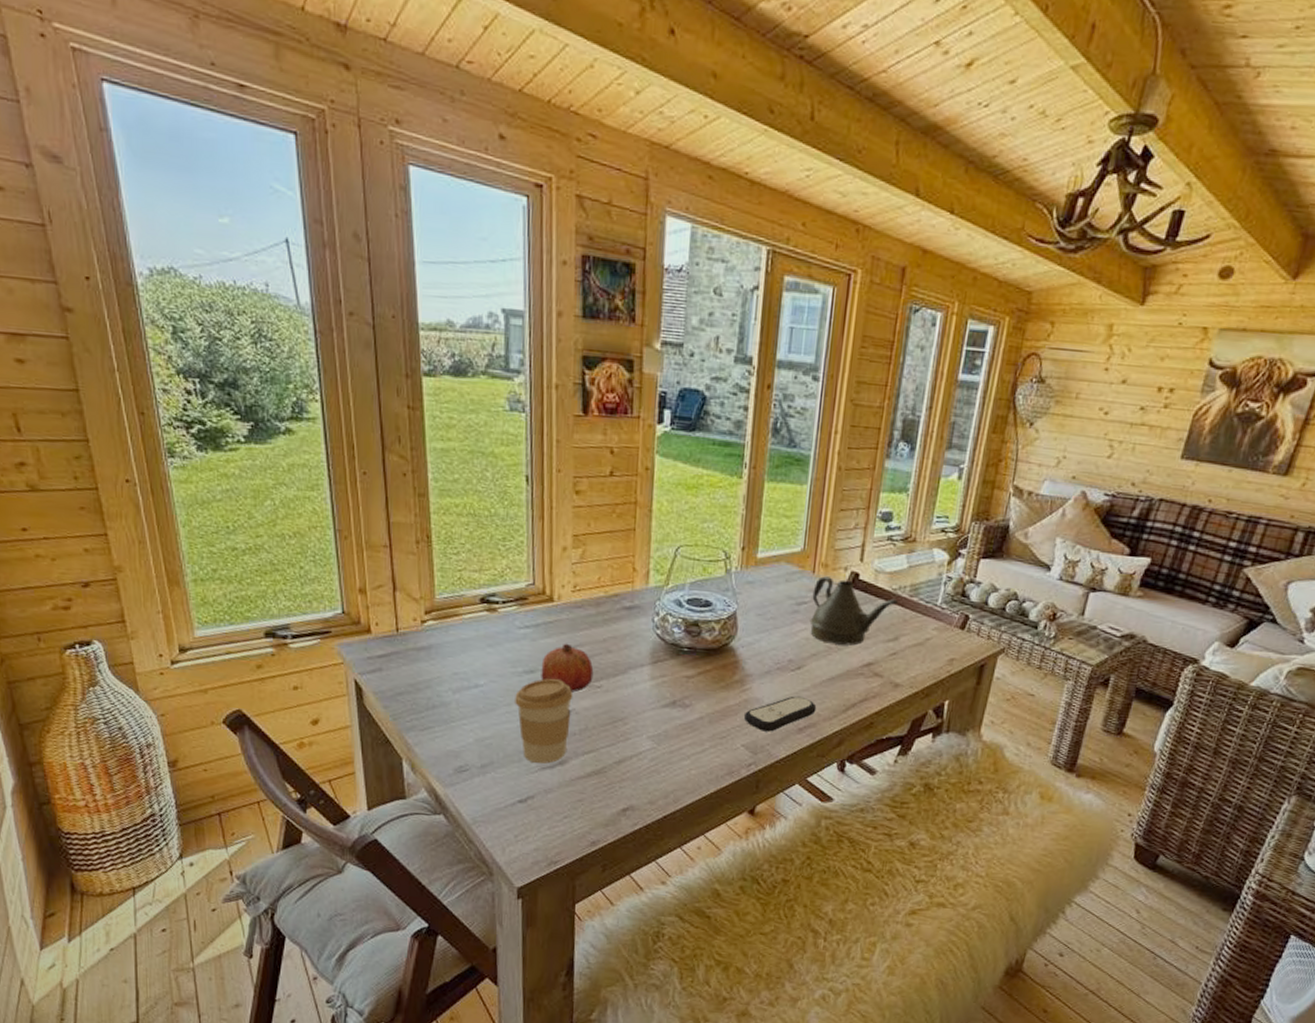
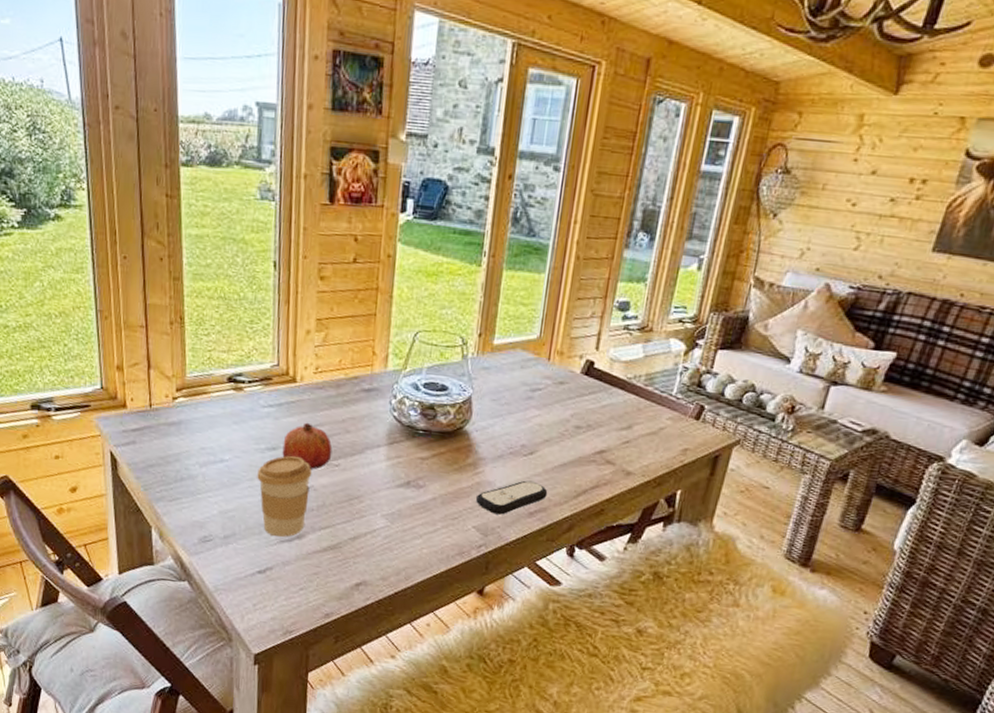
teapot: present [809,576,899,646] -> none [543,364,634,433]

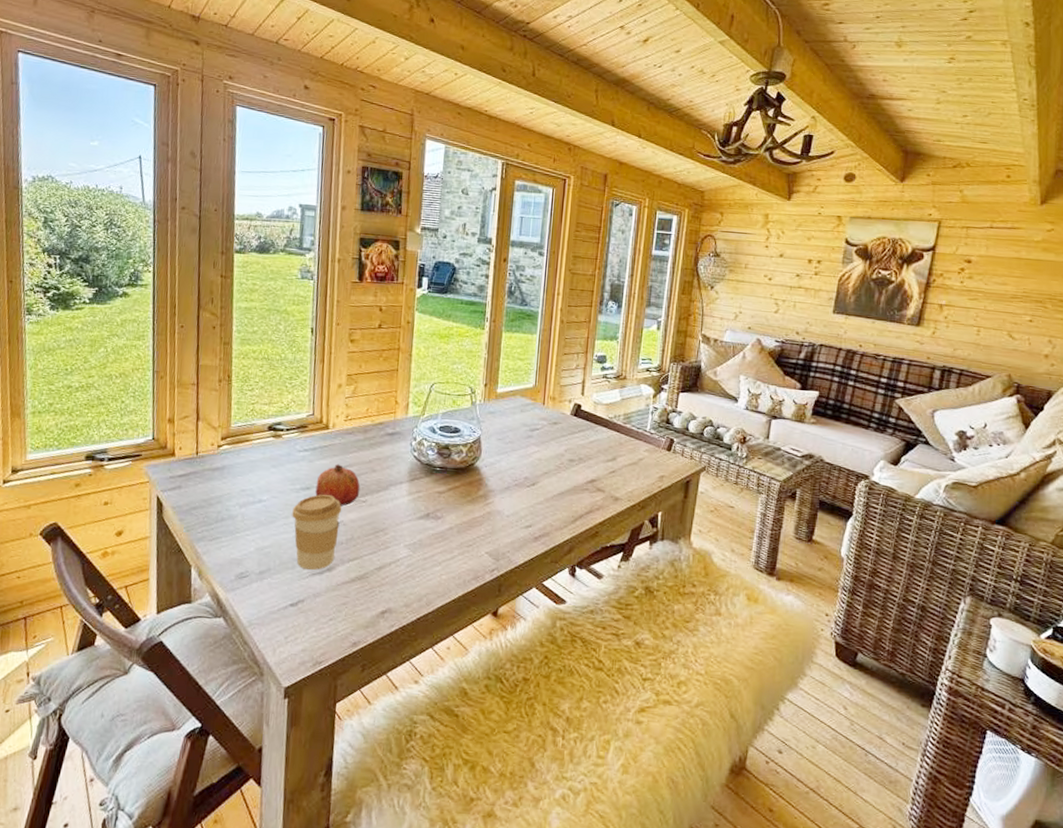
remote control: present [476,480,548,515] -> none [488,508,549,541]

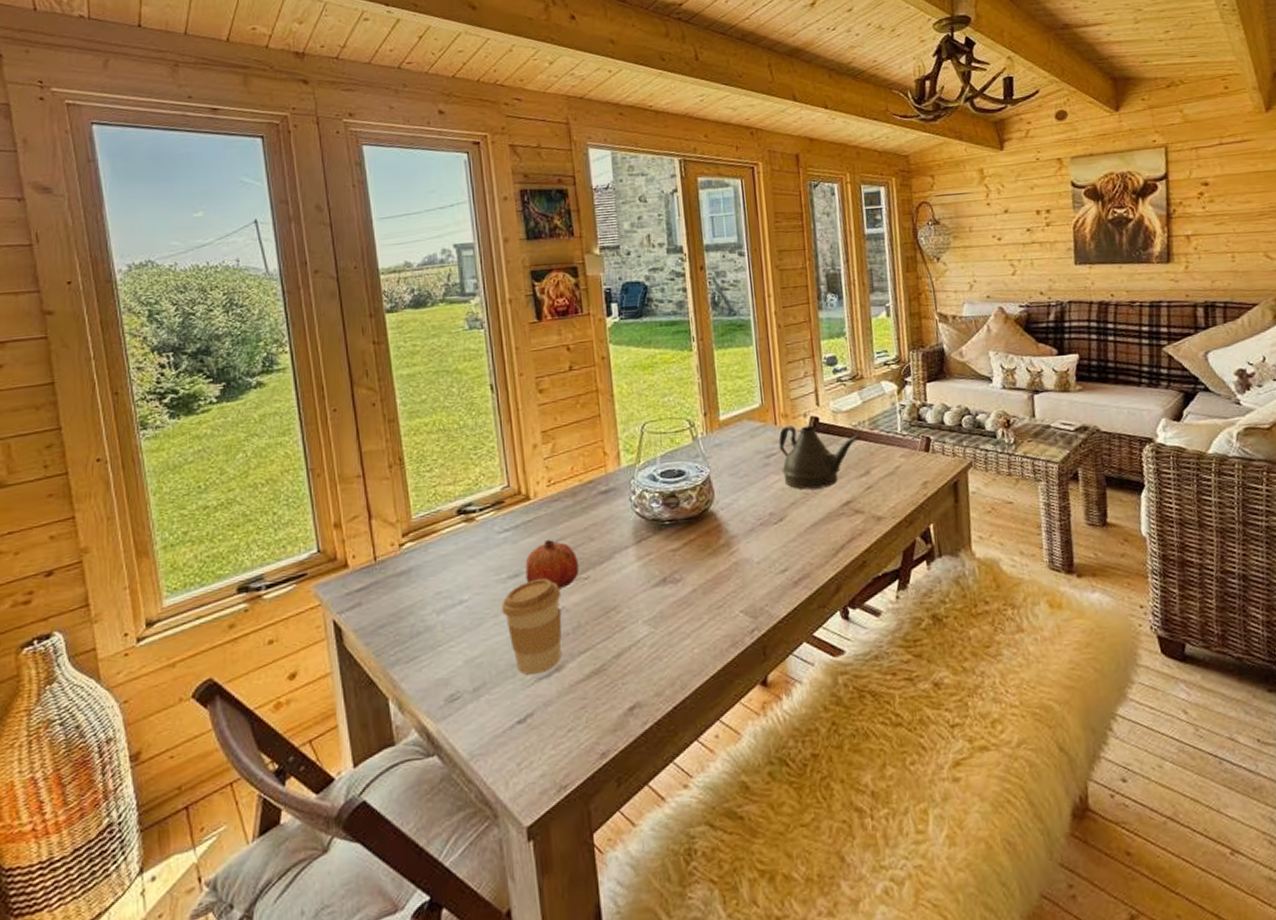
teapot: none [541,407,615,465] -> present [778,425,862,490]

